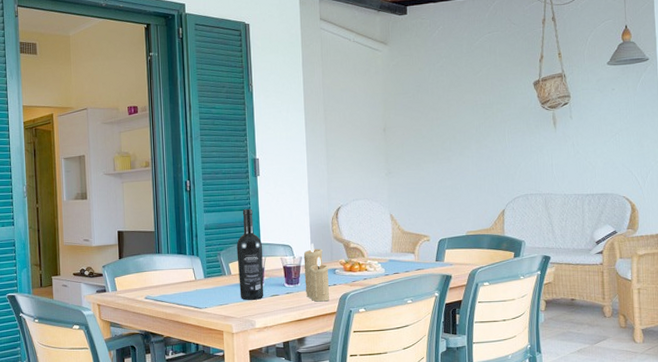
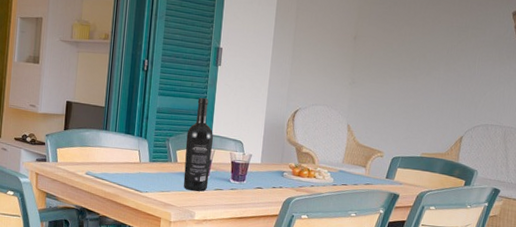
candle: present [303,244,329,302] -> none [250,143,278,203]

